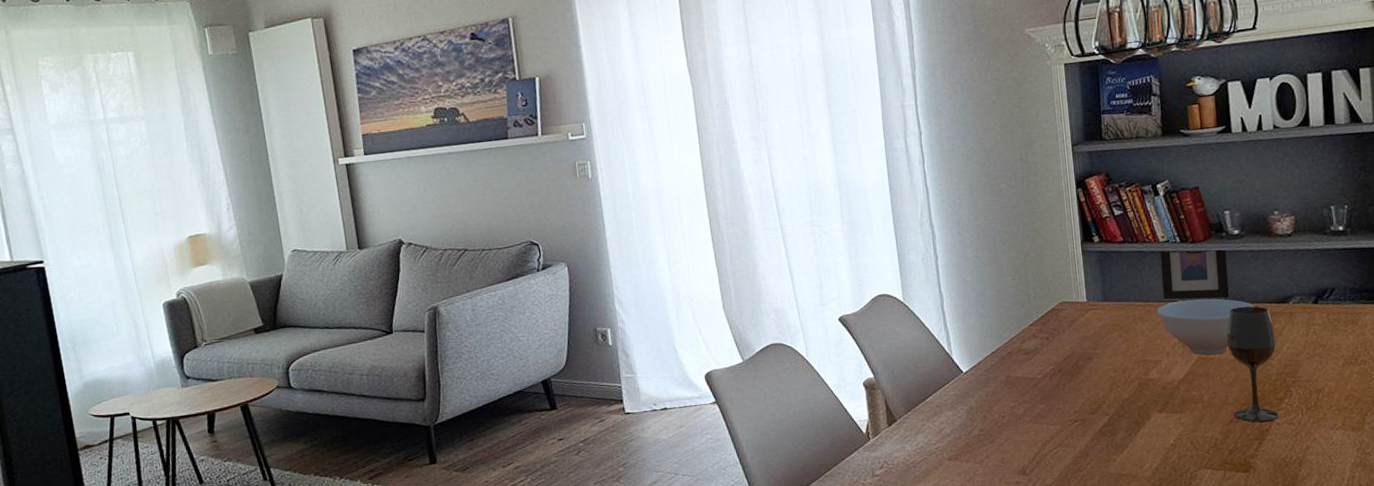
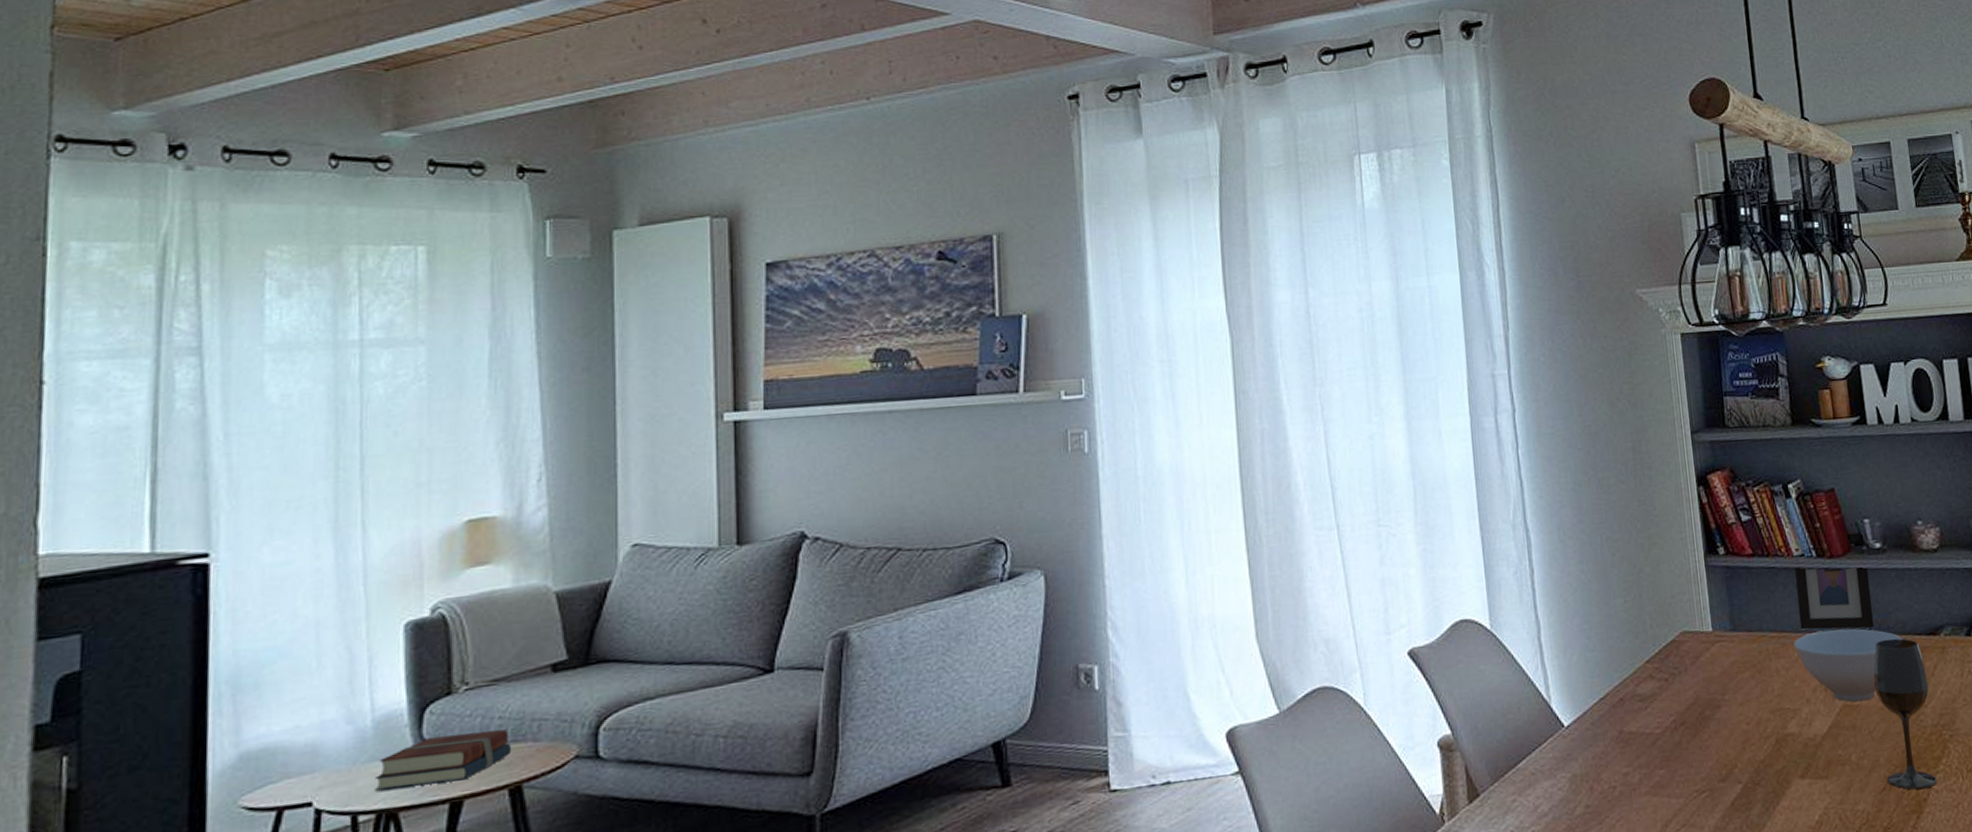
books: none [162,369,239,406] -> present [374,729,512,791]

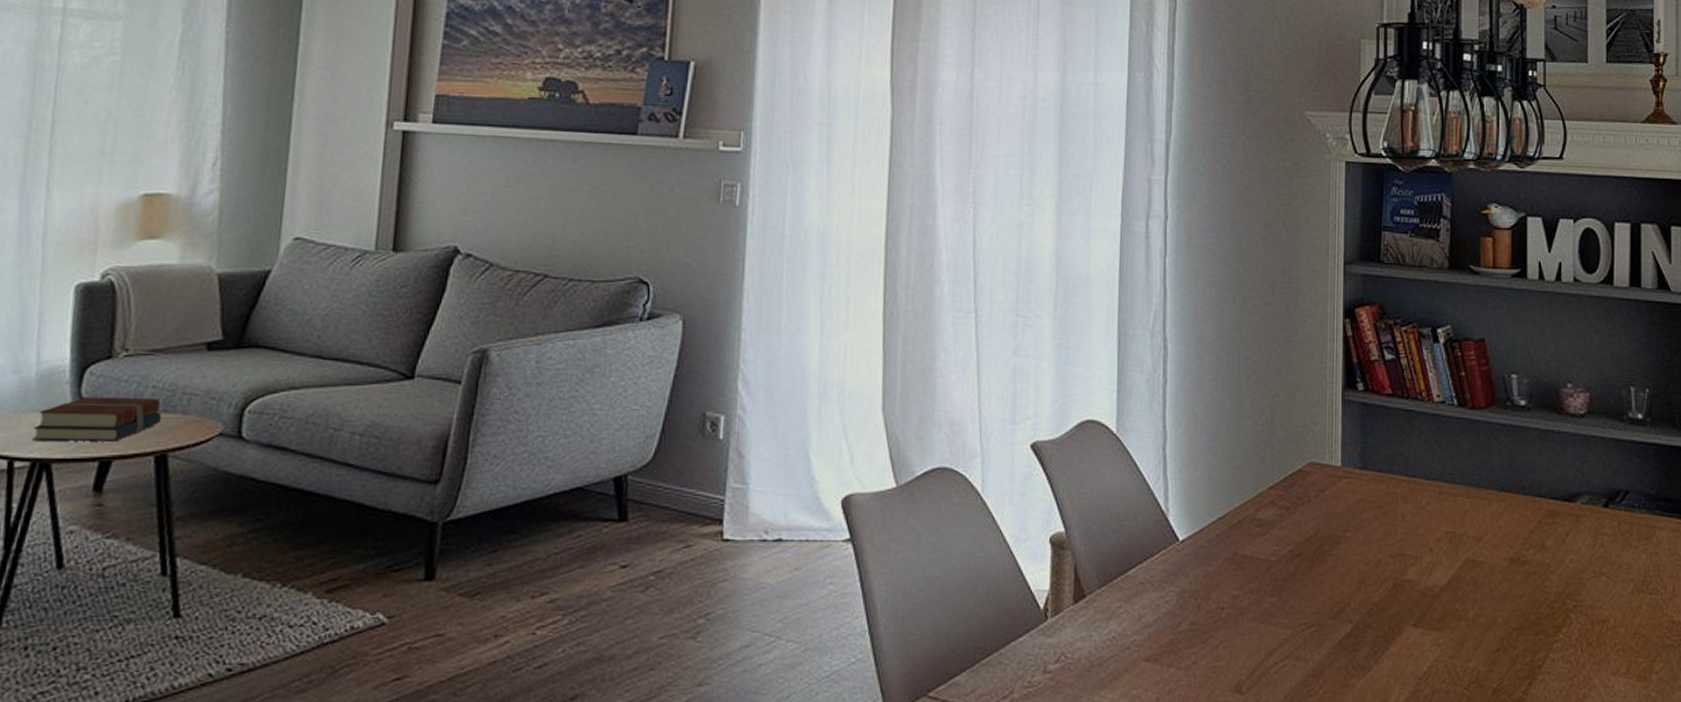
bowl: present [1793,629,1903,702] -> none [1423,482,1537,558]
picture frame: present [1795,533,1874,630] -> none [1432,386,1509,486]
wine glass: present [1873,638,1937,790] -> none [1502,499,1558,656]

